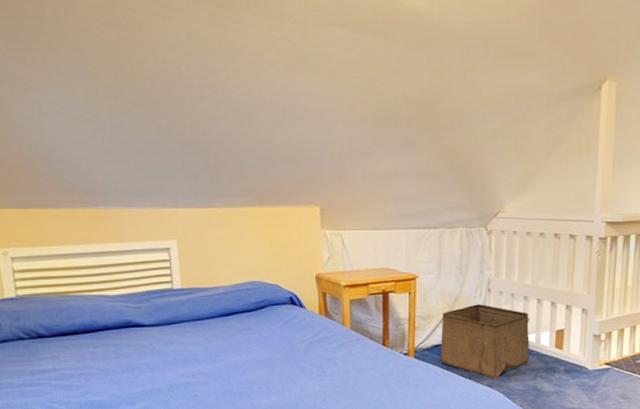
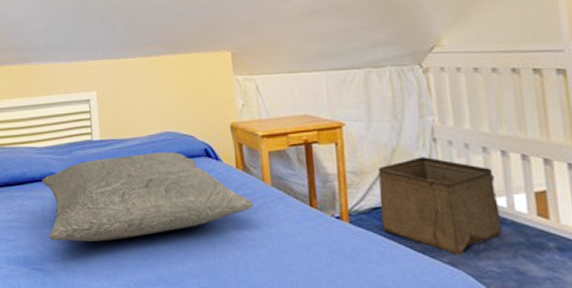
pillow: none [116,299,333,385] -> present [42,151,253,242]

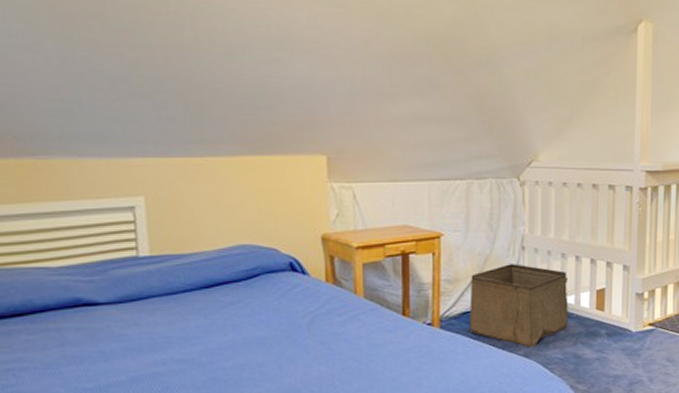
pillow: present [42,151,253,242] -> none [59,266,343,380]

